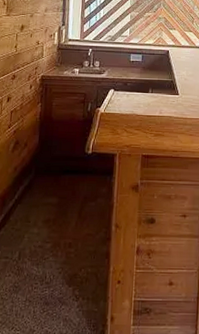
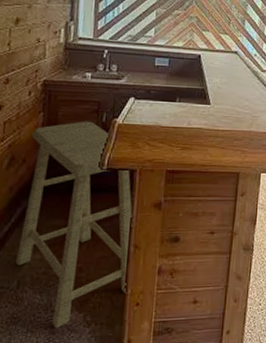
stool: none [18,110,114,300] -> present [16,121,133,329]

